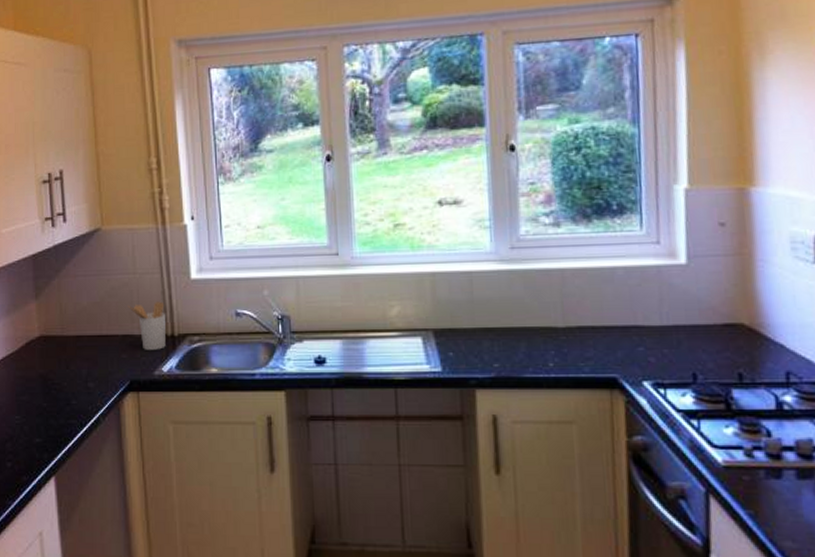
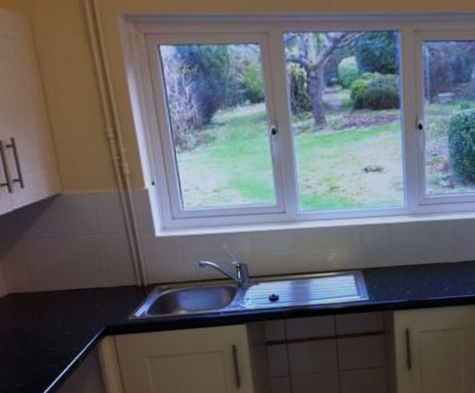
utensil holder: present [127,301,166,350] -> none [96,257,137,300]

